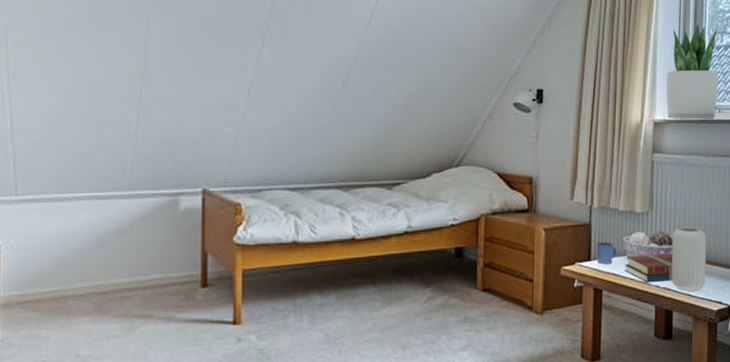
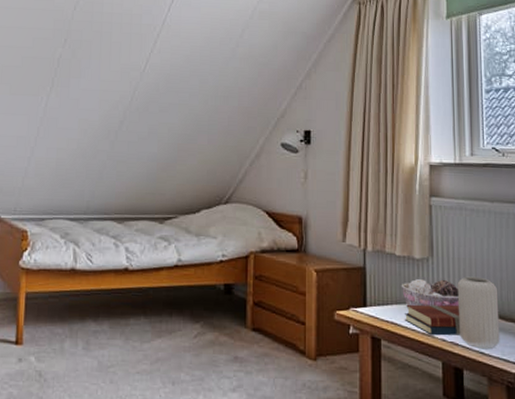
mug: present [596,241,617,265] -> none [372,287,396,313]
planter: present [666,24,719,120] -> none [441,67,500,164]

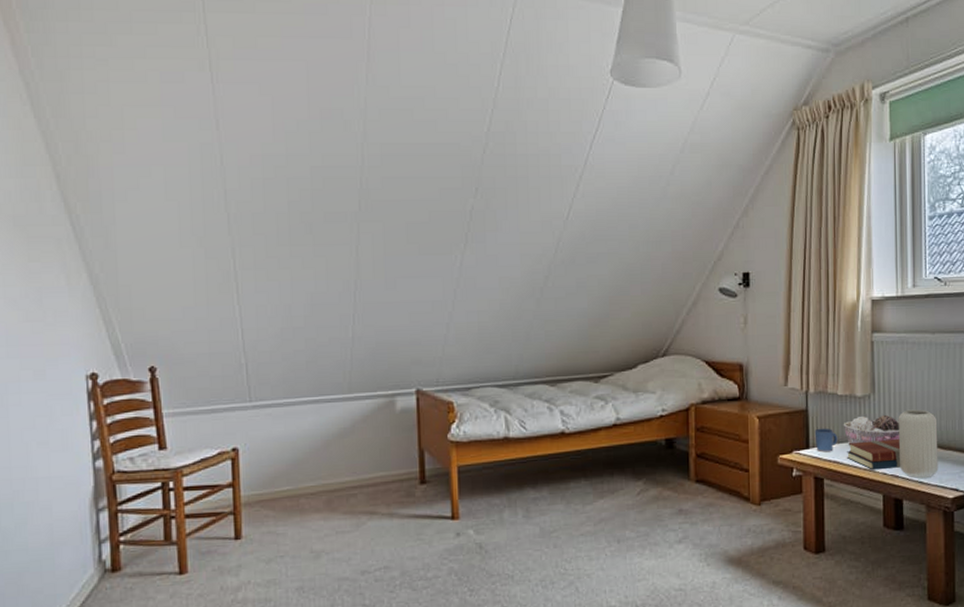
mug: none [372,287,396,313] -> present [814,428,838,453]

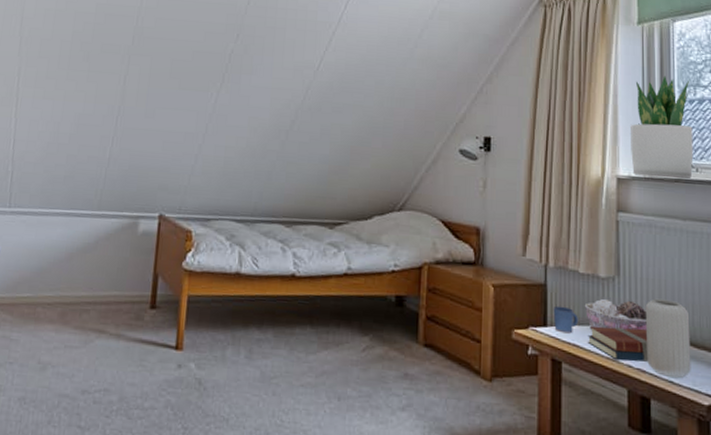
planter: none [884,192,942,295] -> present [631,76,694,180]

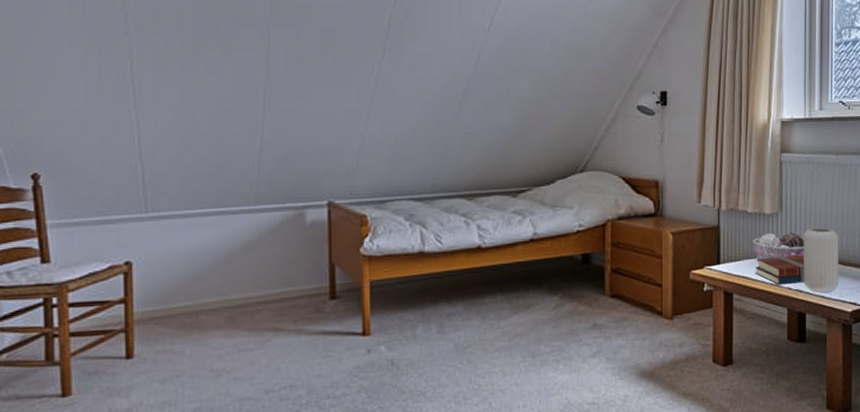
mug: present [553,305,579,334] -> none [725,244,747,268]
planter: present [631,76,694,180] -> none [793,19,847,117]

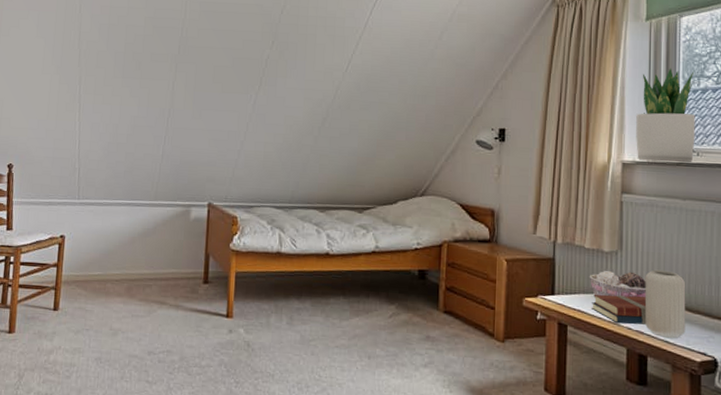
planter: none [793,19,847,117] -> present [636,68,695,163]

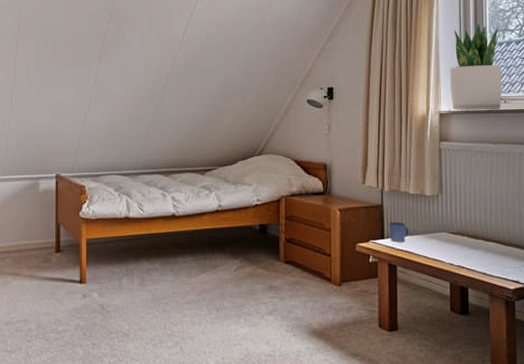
mug: none [560,277,584,301] -> present [389,221,410,243]
decorative basket: present [589,271,646,298] -> none [414,212,465,237]
books: present [592,294,647,325] -> none [418,234,466,261]
vase: present [644,269,686,339] -> none [463,209,500,271]

